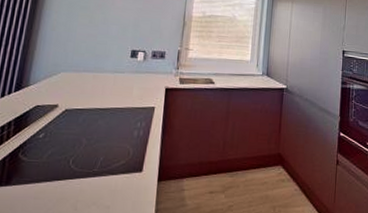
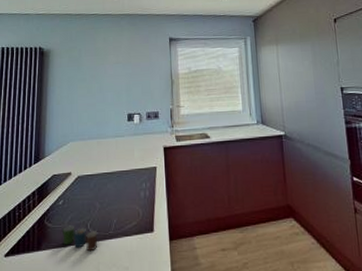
cup: none [38,160,80,189] -> present [63,225,98,252]

